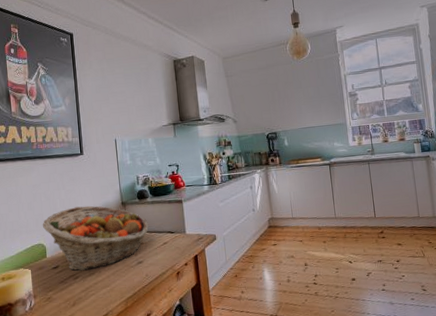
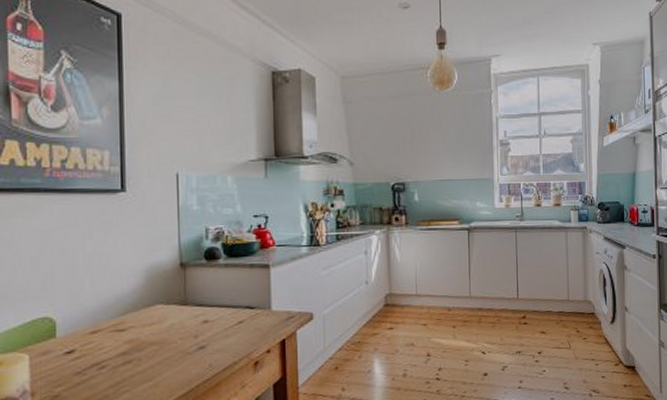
fruit basket: present [42,205,149,271] -> none [51,265,218,358]

